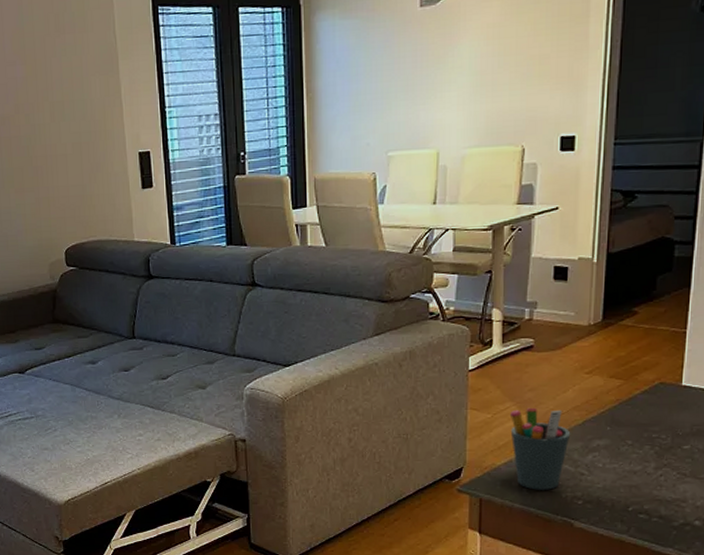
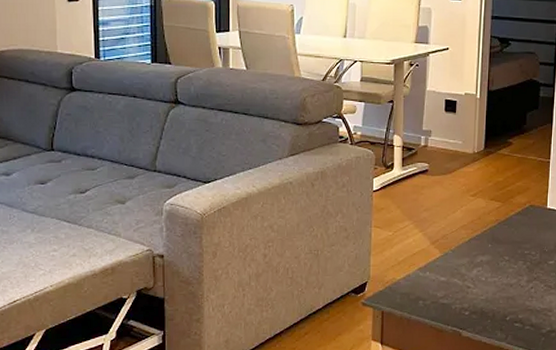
pen holder: present [509,407,571,490] -> none [408,226,459,302]

